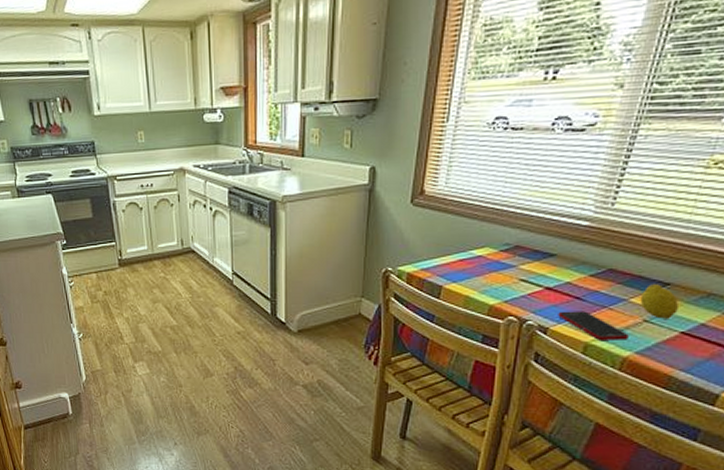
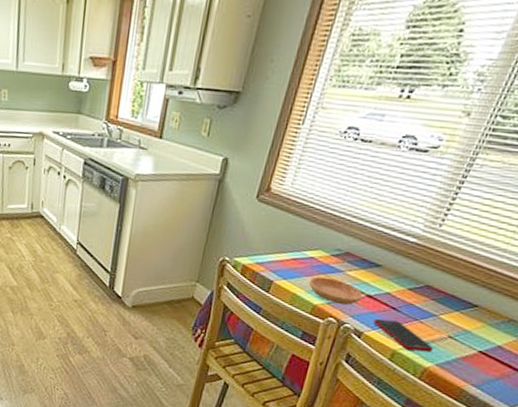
saucer: none [482,274,542,300] -> present [309,276,364,305]
fruit: present [640,284,678,319] -> none [448,304,482,338]

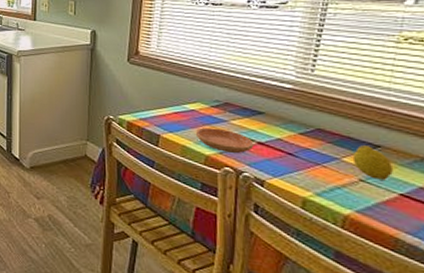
cell phone: present [373,318,433,353] -> none [272,165,347,198]
fruit: none [448,304,482,338] -> present [352,145,393,180]

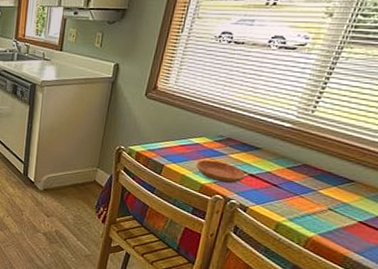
fruit: present [352,145,393,180] -> none [327,180,360,210]

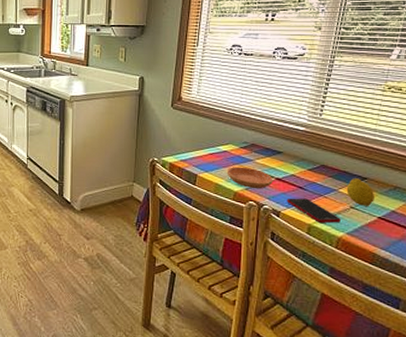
cell phone: none [257,194,315,224] -> present [287,198,341,223]
fruit: none [327,180,360,210] -> present [346,178,374,206]

